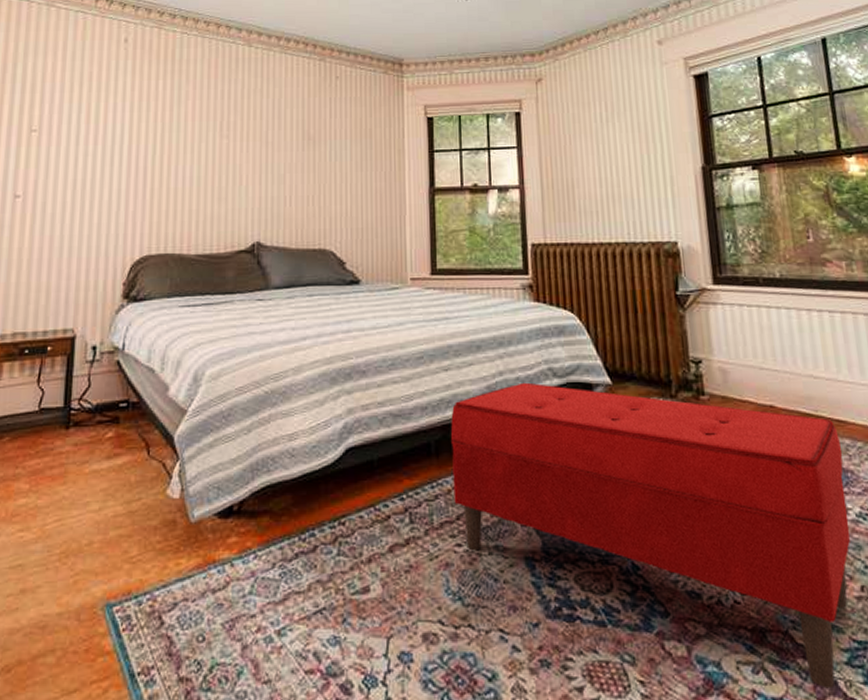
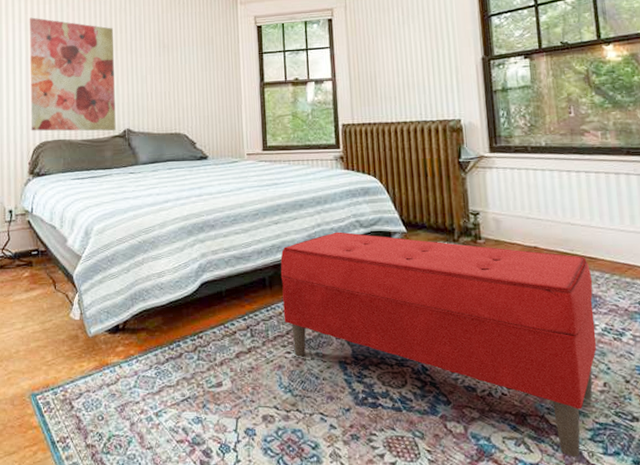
wall art: none [129,95,245,245] -> present [29,17,116,131]

